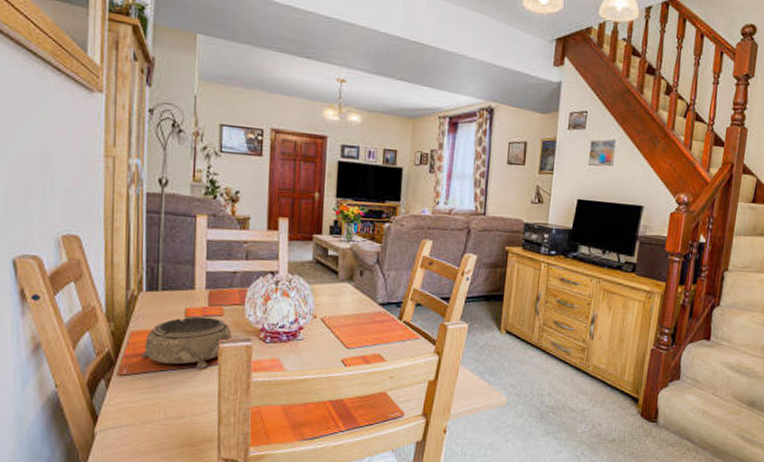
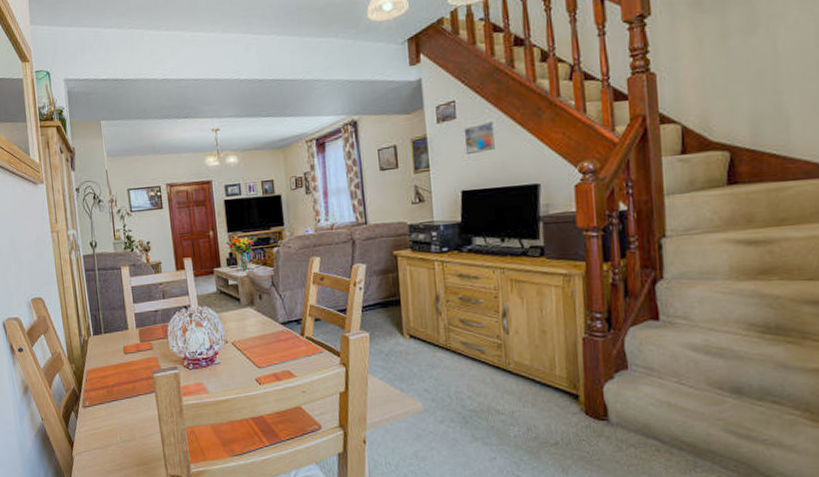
decorative bowl: present [140,316,232,369] -> none [96,351,162,397]

